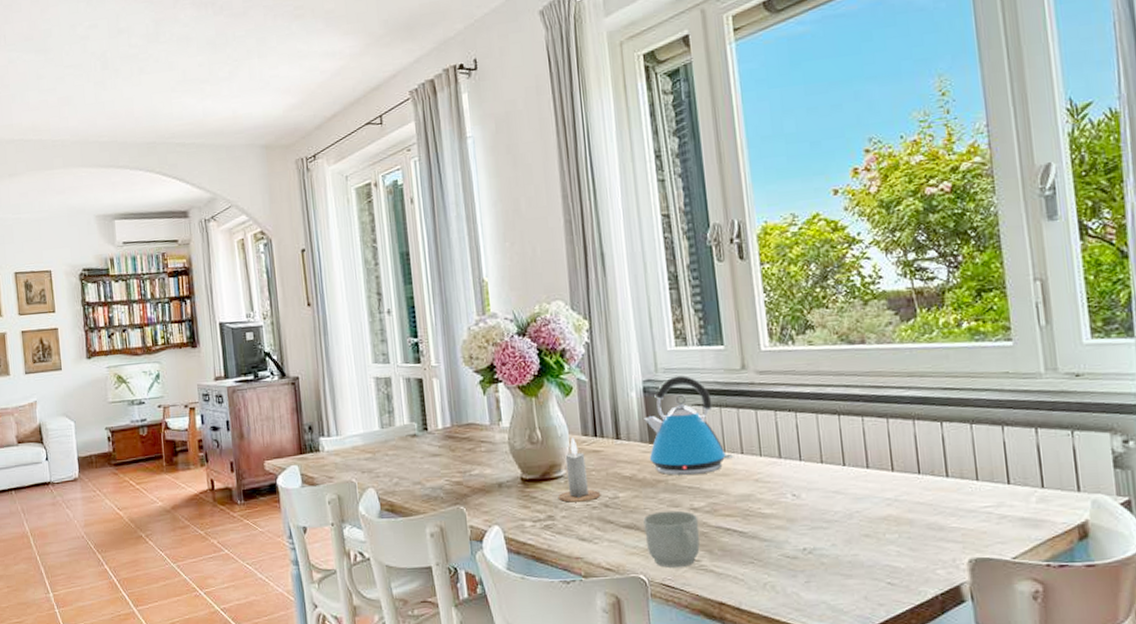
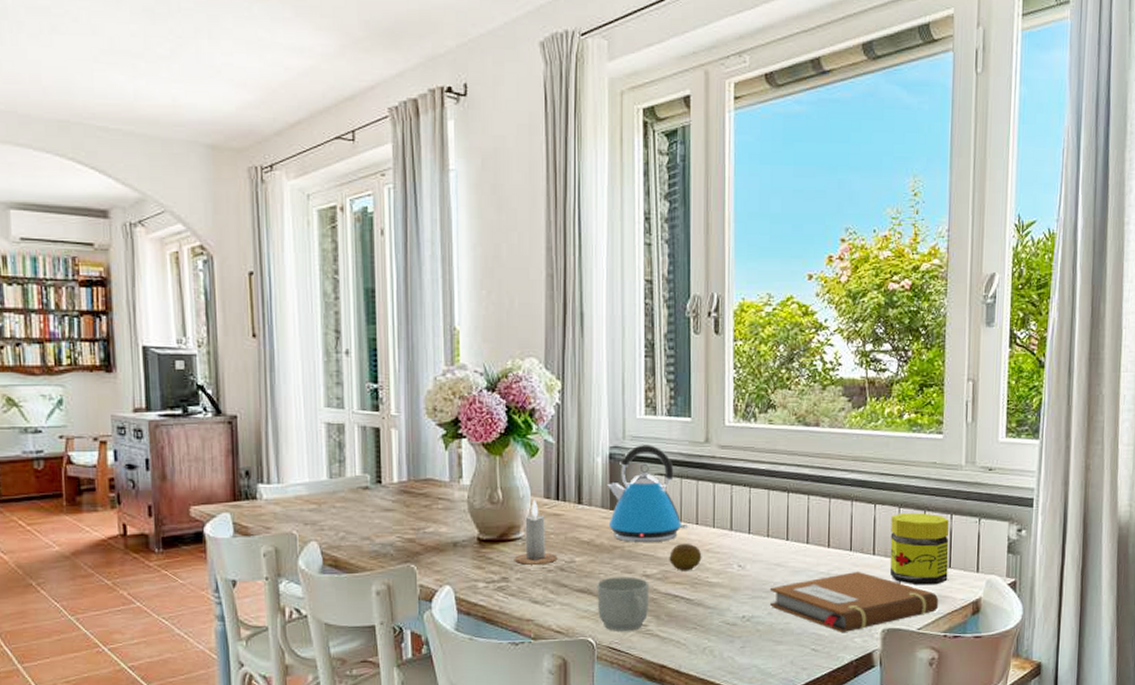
fruit: none [716,473,752,503] -> present [669,543,702,571]
notebook: none [830,495,1036,564] -> present [769,571,939,632]
jar: none [962,428,1042,509] -> present [890,513,949,585]

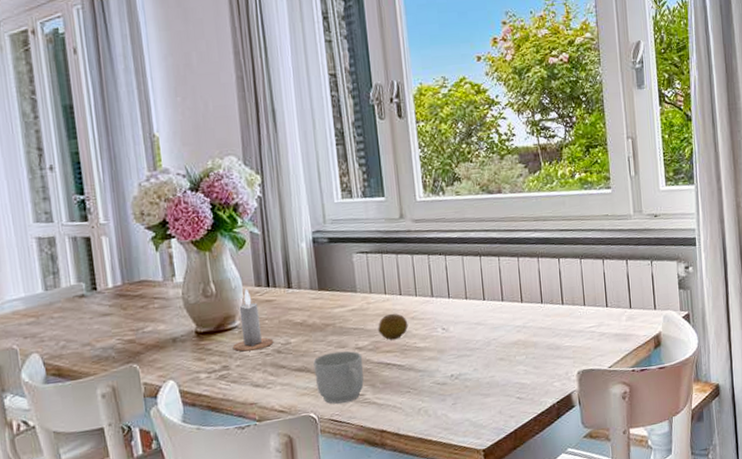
kettle: present [607,445,689,542] -> none [313,225,393,319]
notebook: present [769,571,939,632] -> none [473,320,625,379]
jar: present [890,513,949,585] -> none [574,261,630,328]

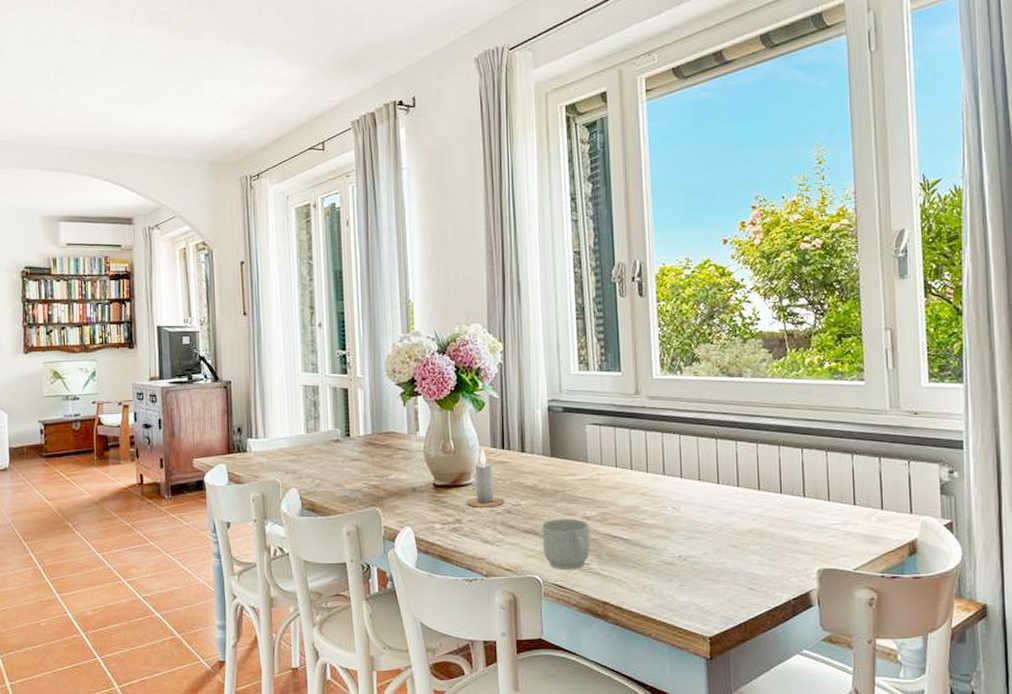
fruit: present [378,313,408,341] -> none [607,487,638,513]

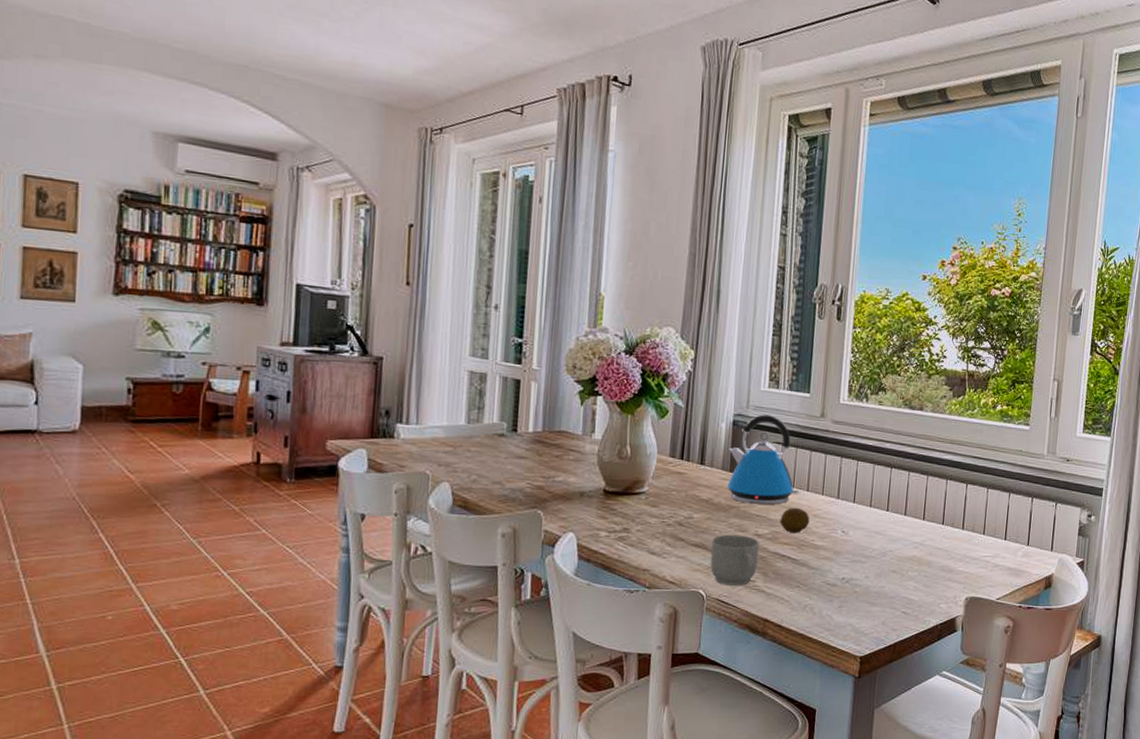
candle: present [466,448,505,508] -> none [636,457,677,519]
kettle: none [547,397,624,487] -> present [727,414,800,505]
fruit: none [607,487,638,513] -> present [780,507,810,534]

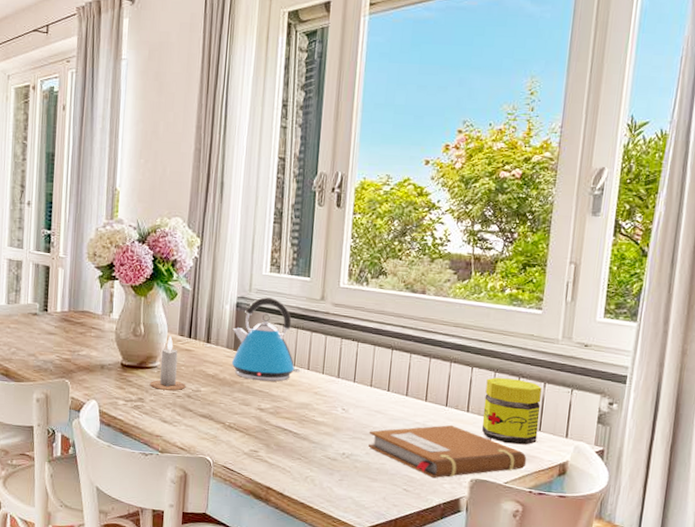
candle: none [636,457,677,519] -> present [149,335,186,391]
mug: present [710,534,760,586] -> none [216,407,263,455]
fruit: present [780,507,810,534] -> none [281,384,311,409]
notebook: none [868,543,1017,598] -> present [368,424,527,478]
jar: none [976,494,1030,560] -> present [482,377,542,445]

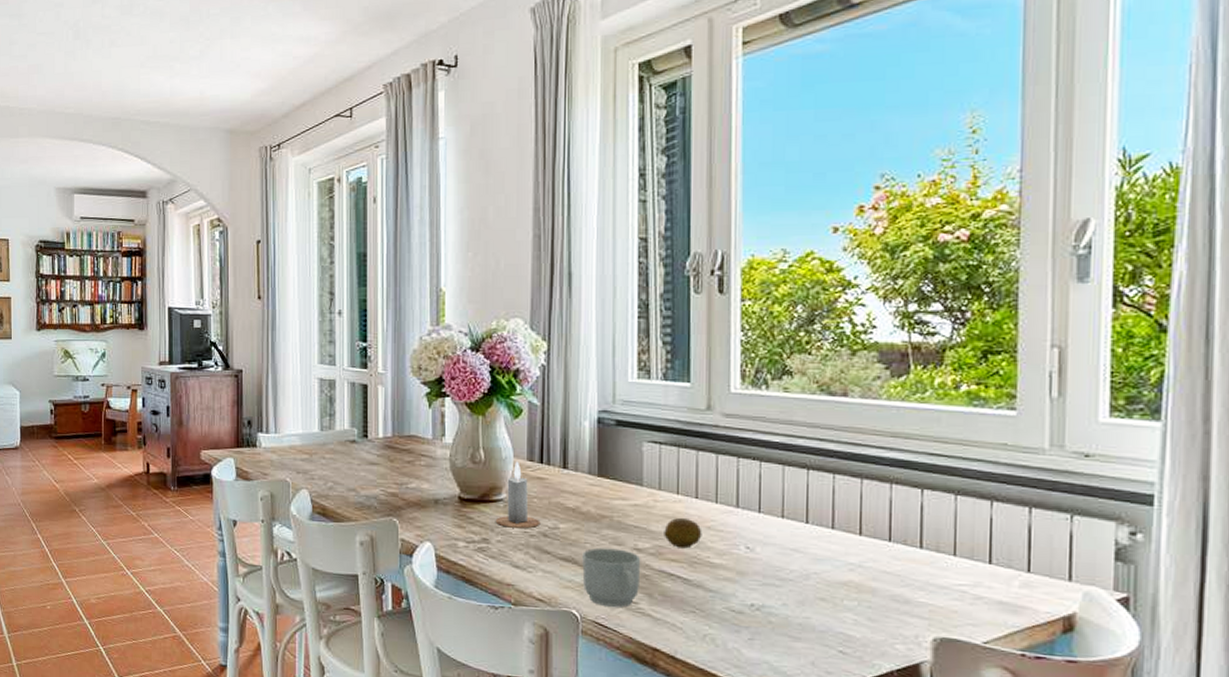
mug: none [216,407,263,455] -> present [582,547,641,607]
kettle: present [231,297,301,382] -> none [595,410,687,514]
fruit: none [281,384,311,409] -> present [664,517,702,549]
notebook: present [368,424,527,478] -> none [784,565,1014,636]
jar: present [482,377,542,445] -> none [943,502,1027,592]

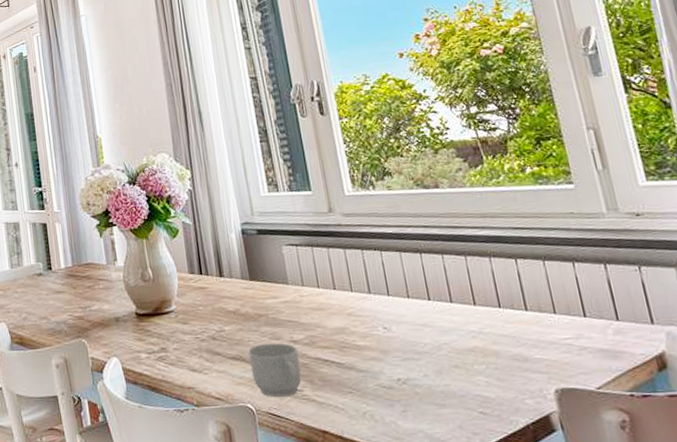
candle: present [495,461,541,529] -> none [169,275,209,336]
fruit: present [664,517,702,549] -> none [313,308,346,336]

